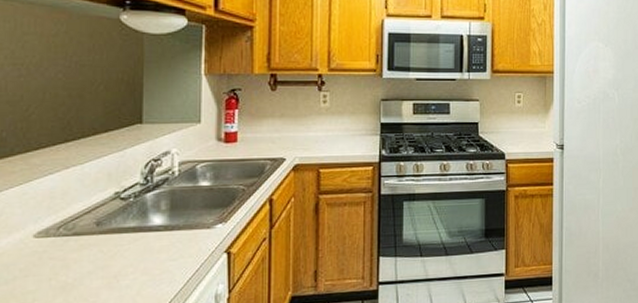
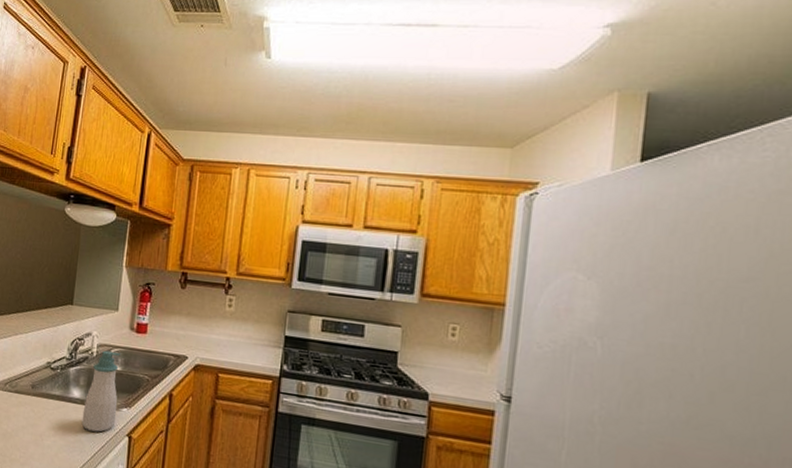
soap bottle: none [168,167,211,257] -> present [81,350,121,432]

